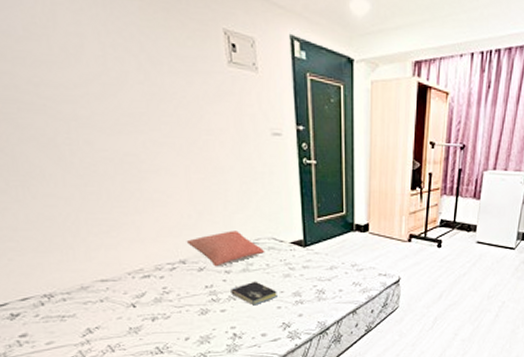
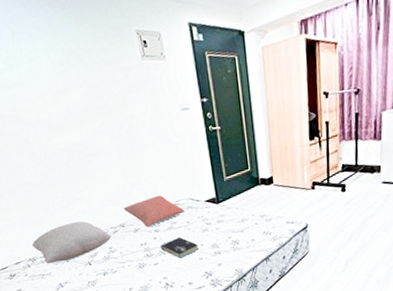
pillow: none [49,251,167,303] -> present [32,221,112,264]

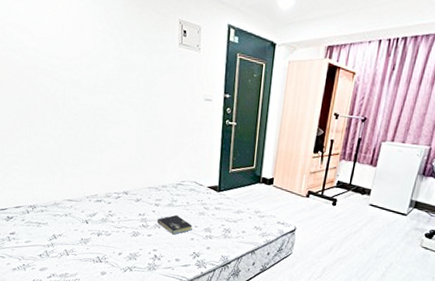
pillow: present [32,221,112,264] -> none [35,180,114,215]
pillow: present [123,195,185,228] -> none [130,172,188,200]

